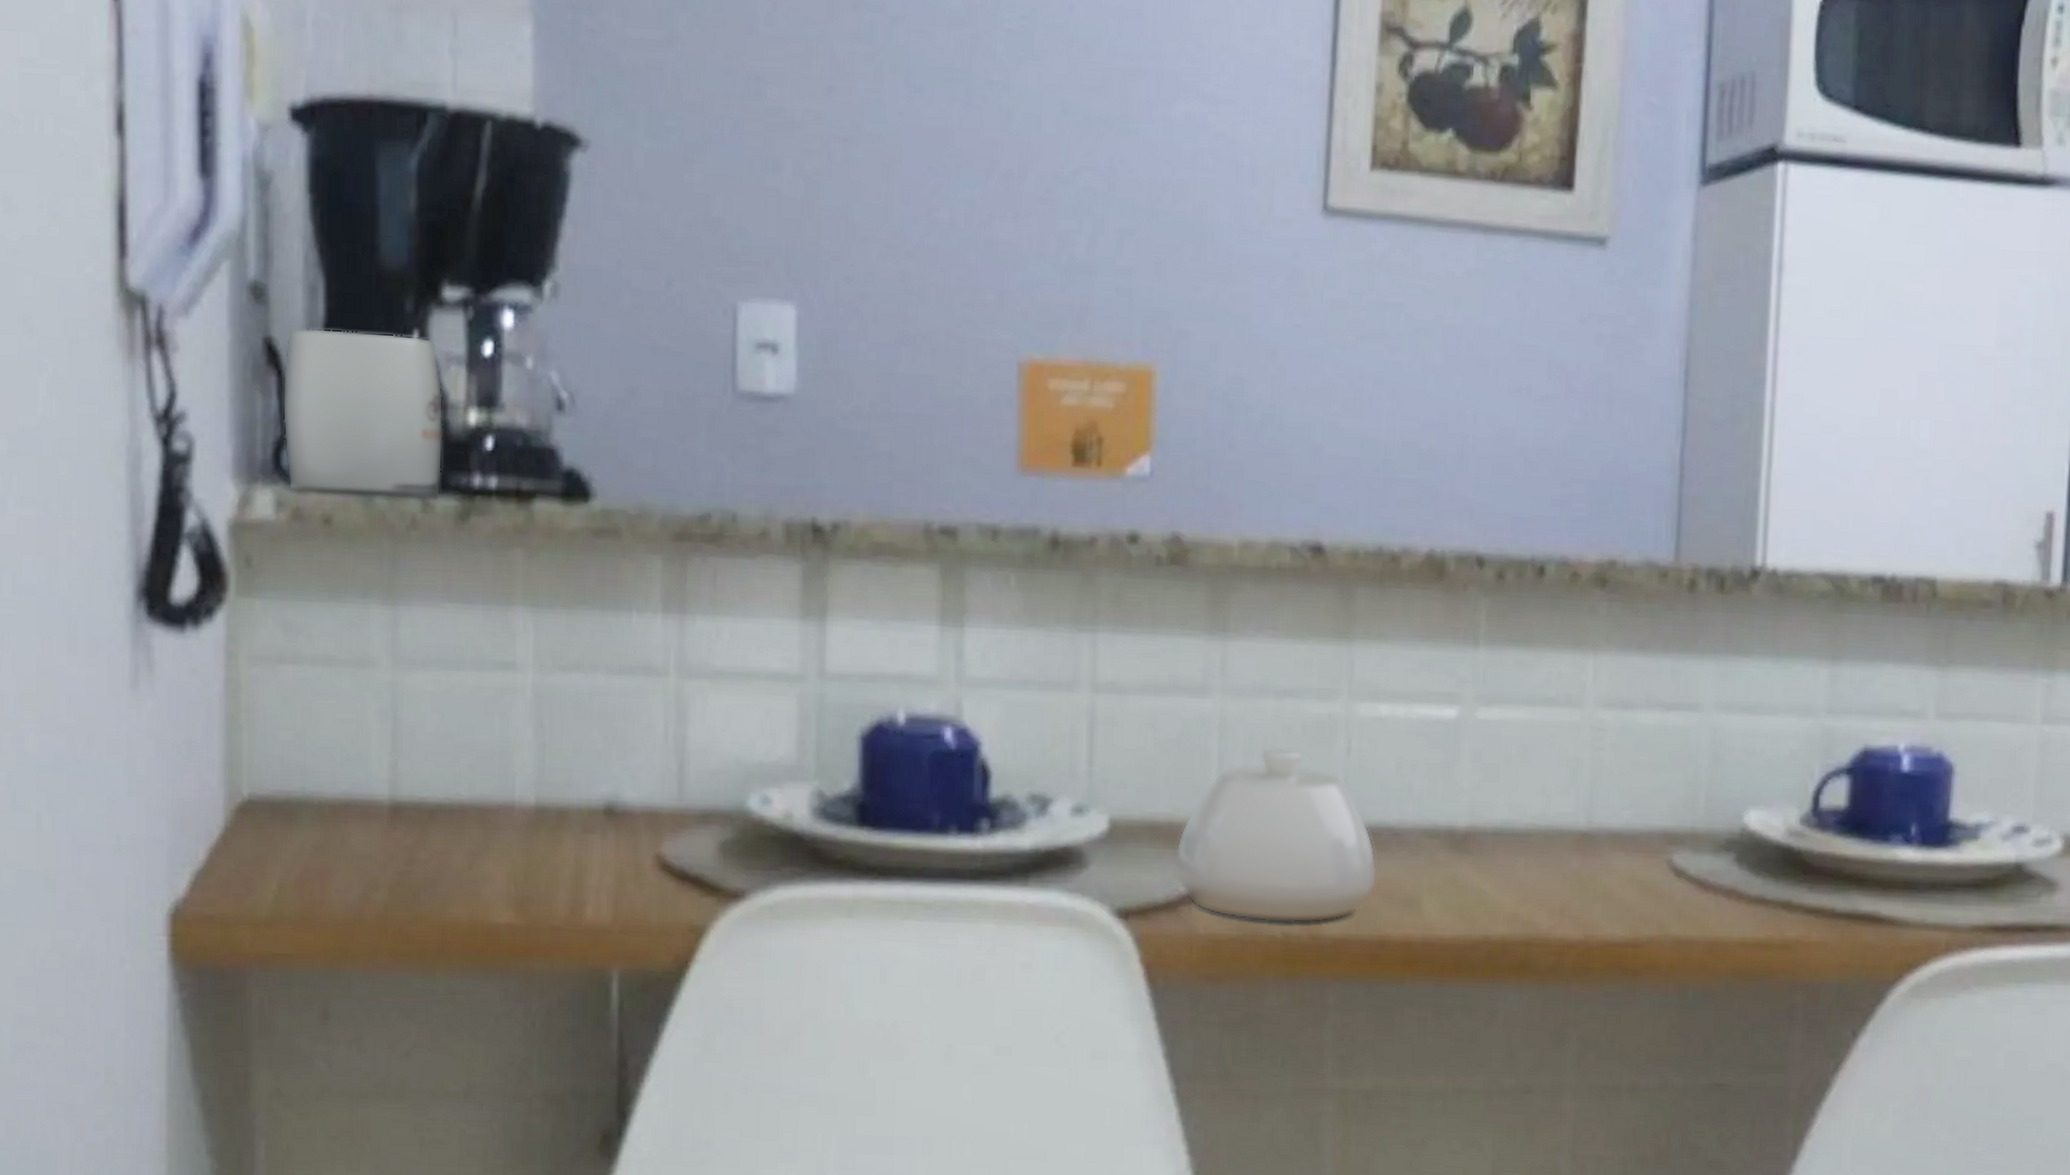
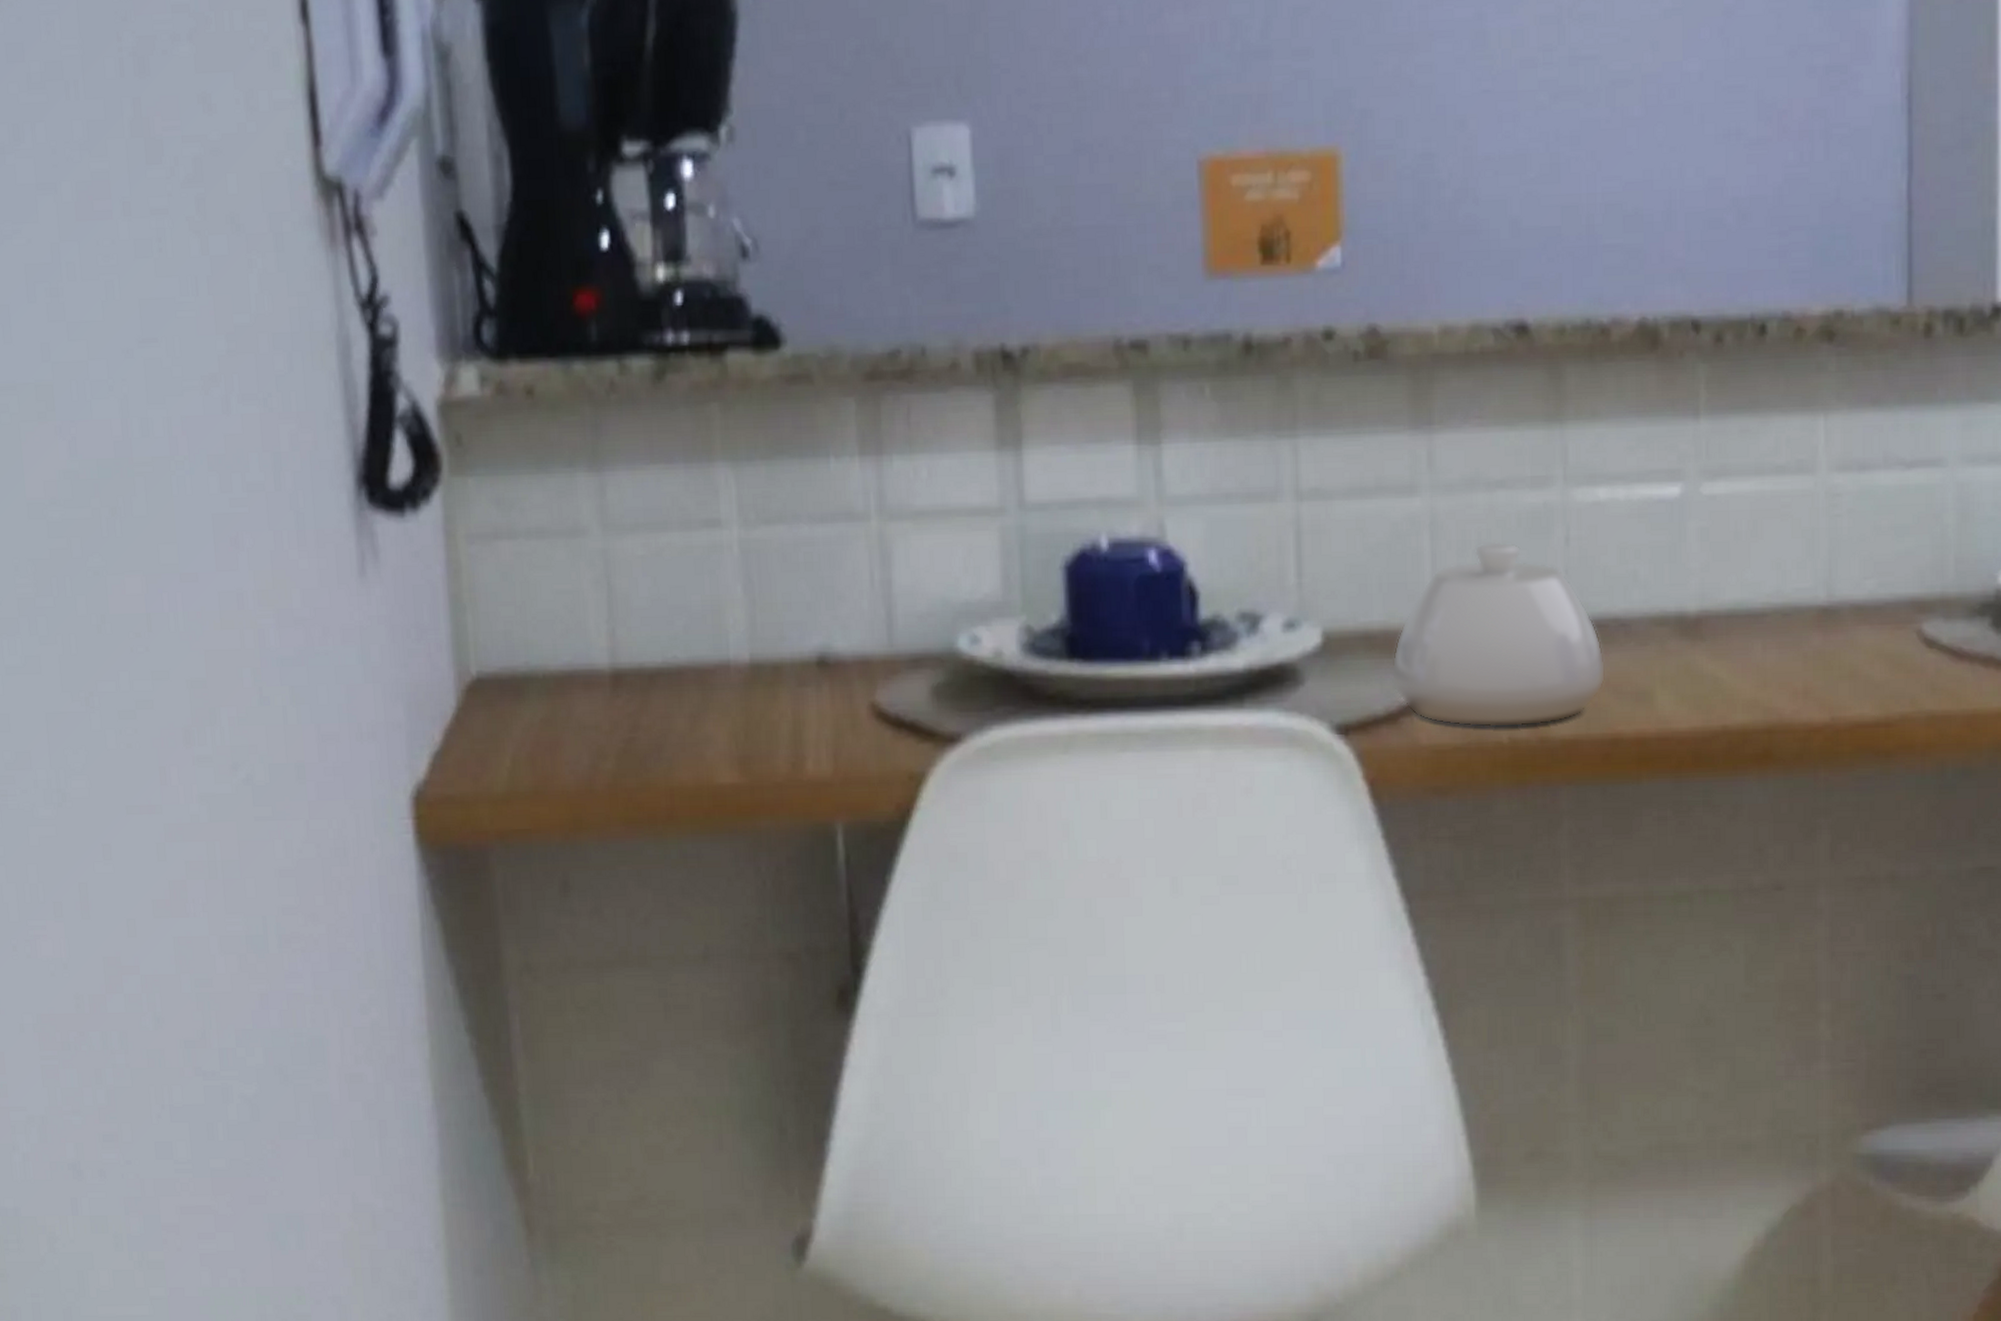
mug: present [282,328,444,501] -> none [476,195,636,367]

